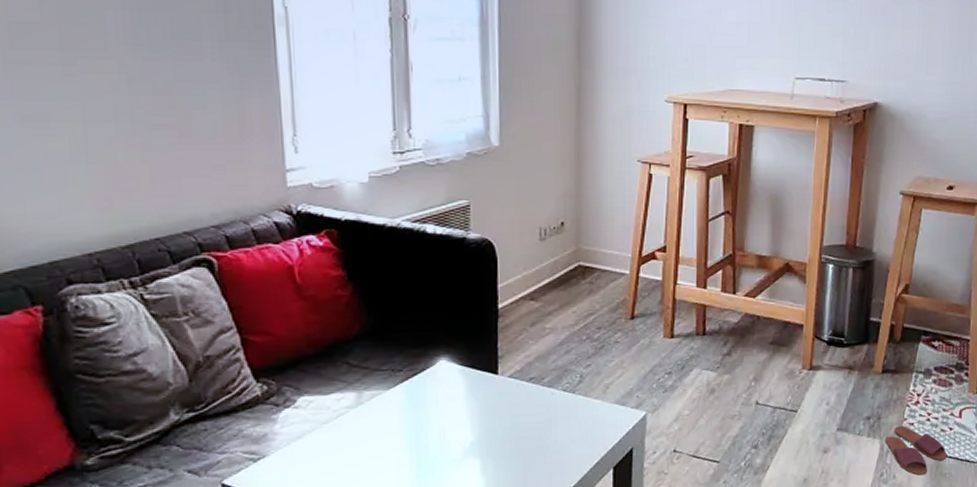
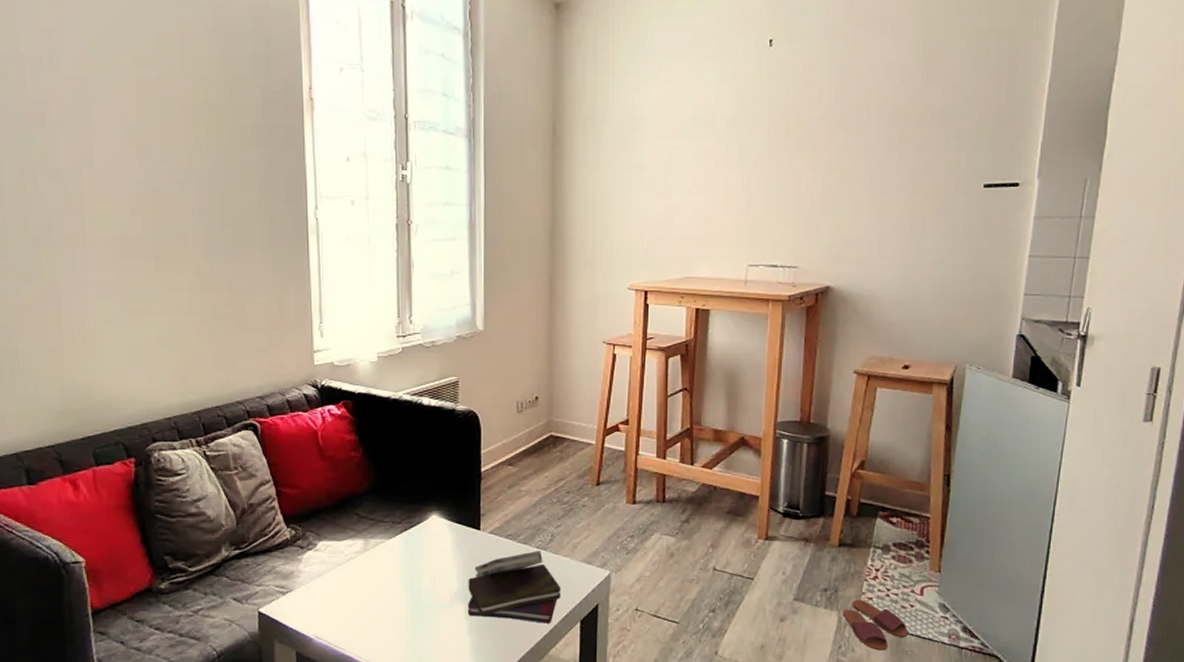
book: none [484,394,592,473] -> present [468,551,561,623]

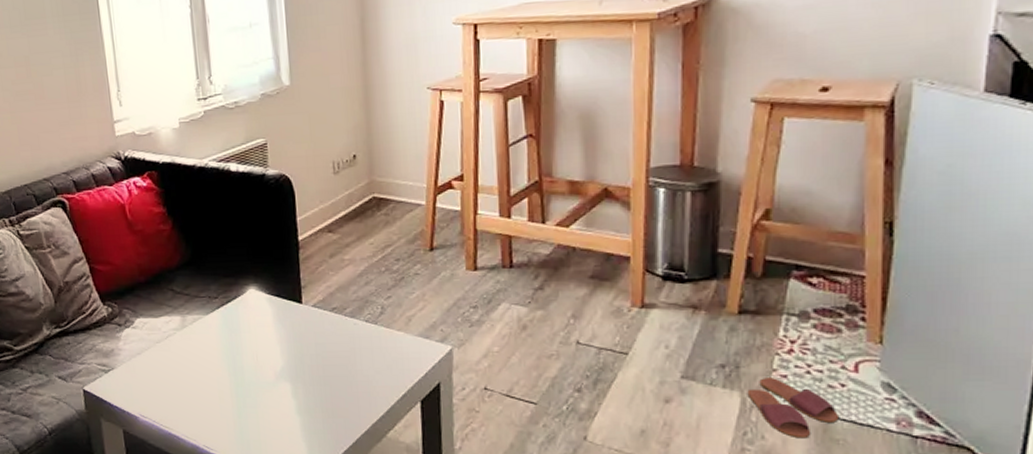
book: present [468,551,561,623] -> none [293,325,397,403]

